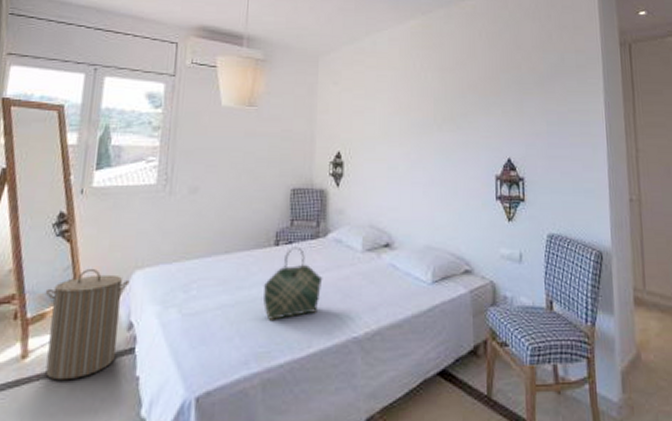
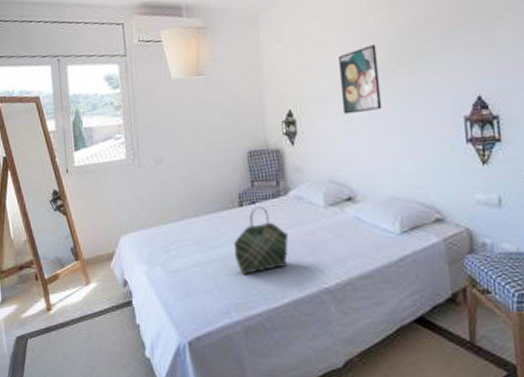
laundry hamper: present [45,269,130,381] -> none [55,237,119,328]
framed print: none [390,100,425,162] -> present [339,45,382,115]

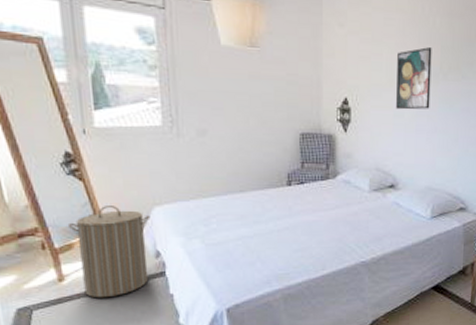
laundry hamper: none [55,237,119,328] -> present [69,206,151,298]
tote bag: present [233,207,289,274] -> none [278,188,334,249]

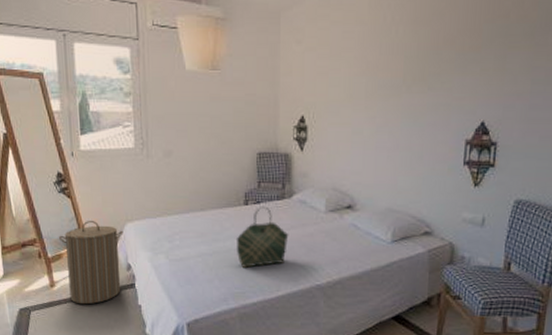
tote bag: none [278,188,334,249] -> present [236,207,289,268]
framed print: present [396,47,432,110] -> none [355,59,394,126]

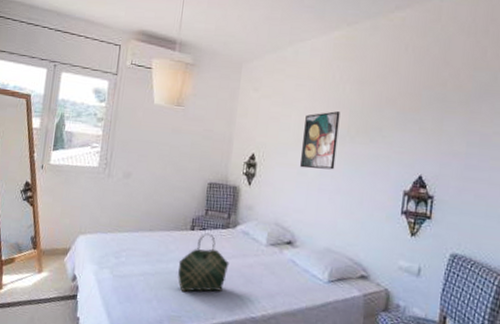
laundry hamper: present [59,221,124,305] -> none [14,229,75,311]
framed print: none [355,59,394,126] -> present [300,111,340,170]

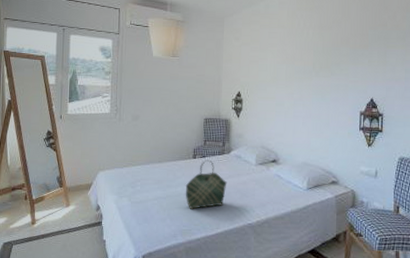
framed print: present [300,111,340,170] -> none [278,52,306,100]

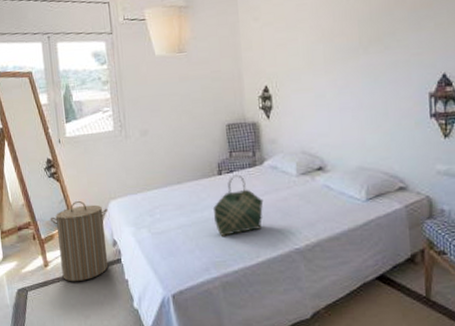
laundry hamper: none [43,170,96,240] -> present [51,201,109,282]

